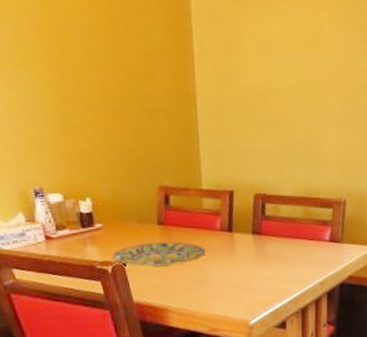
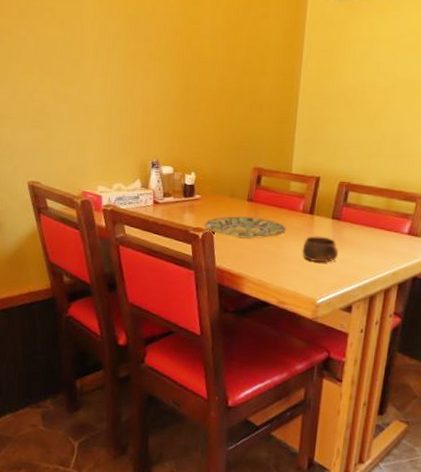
cup: none [226,254,264,282] -> present [302,236,338,262]

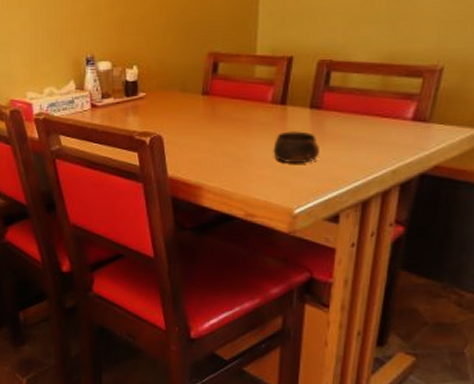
plate: present [204,216,286,239] -> none [151,114,252,141]

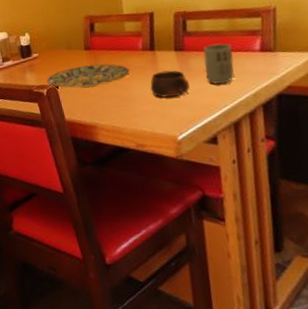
plate: none [151,114,252,141] -> present [46,64,130,88]
cup: none [340,105,380,155] -> present [203,43,235,85]

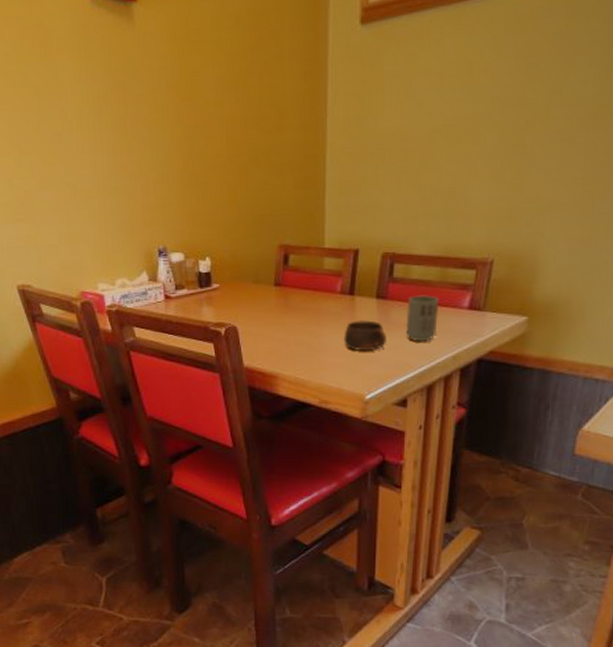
plate: present [46,64,130,88] -> none [226,304,323,331]

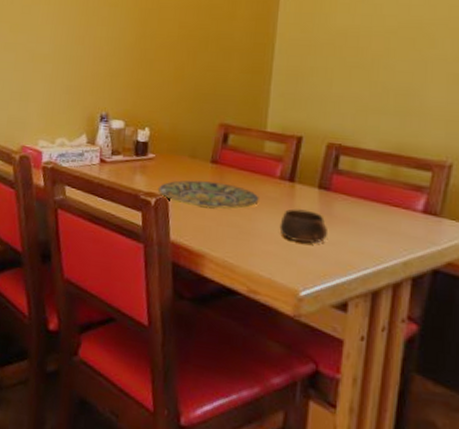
plate: none [226,304,323,331] -> present [157,180,259,209]
cup: present [406,295,440,342] -> none [349,191,390,242]

